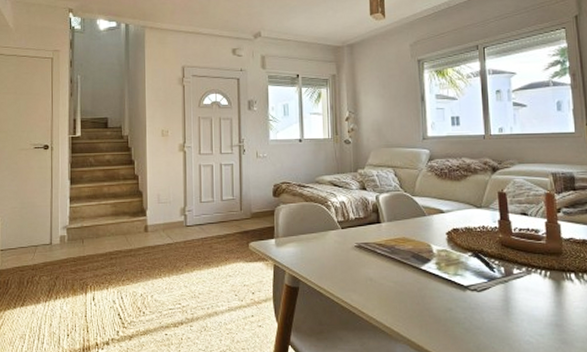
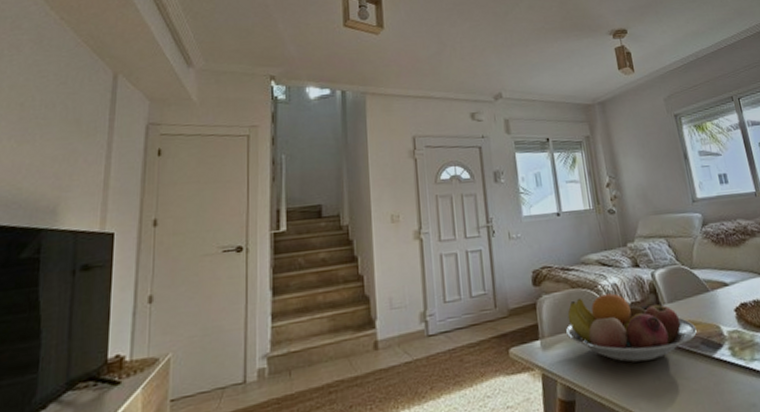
fruit bowl: none [297,209,409,266] -> present [566,293,697,363]

